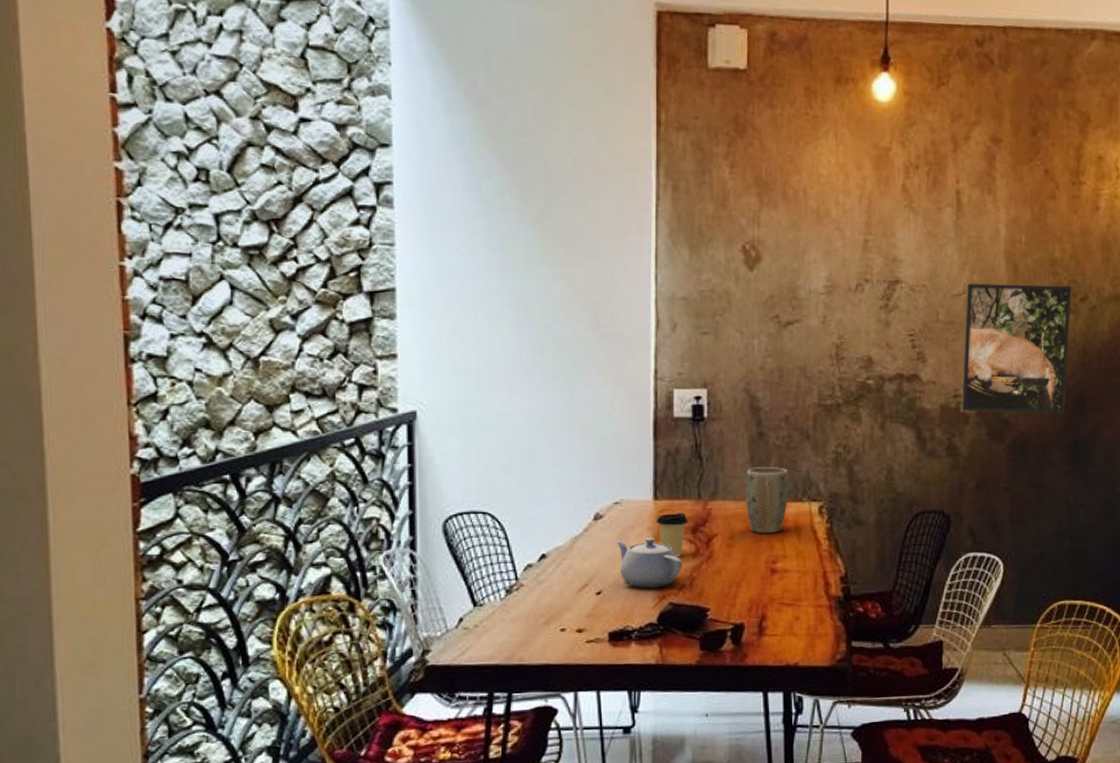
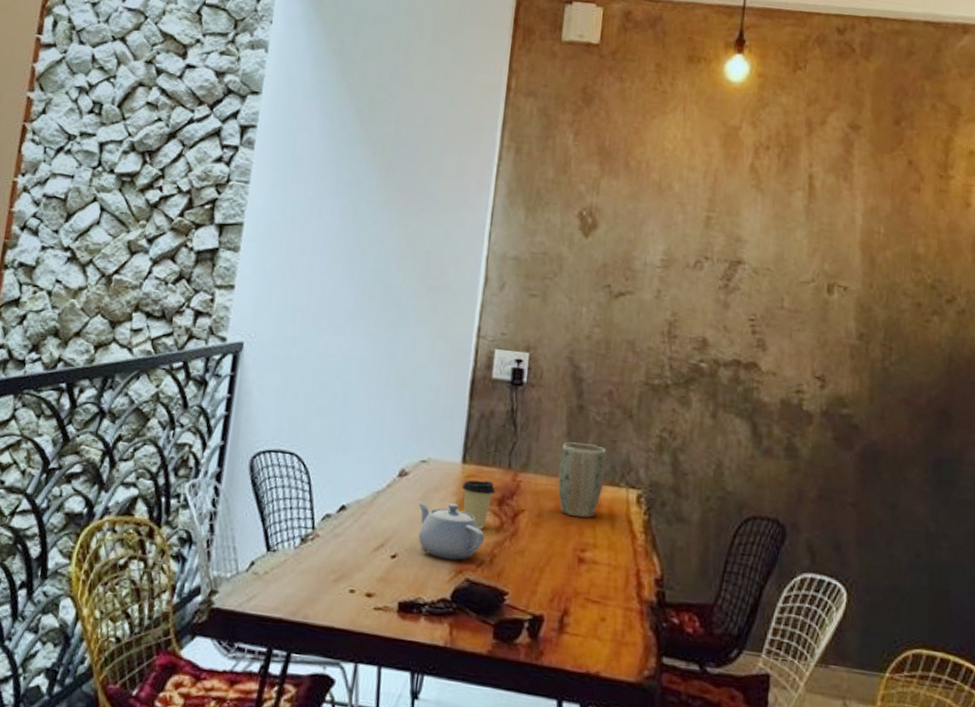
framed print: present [961,283,1072,413] -> none [804,271,937,426]

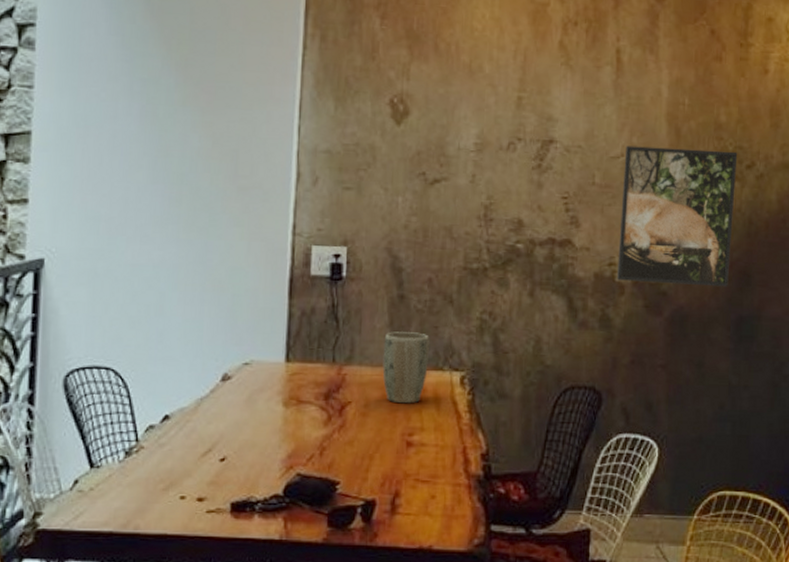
teapot: present [418,501,485,561] -> none [244,402,313,457]
coffee cup: present [461,480,495,530] -> none [286,377,321,425]
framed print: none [804,271,937,426] -> present [616,145,738,287]

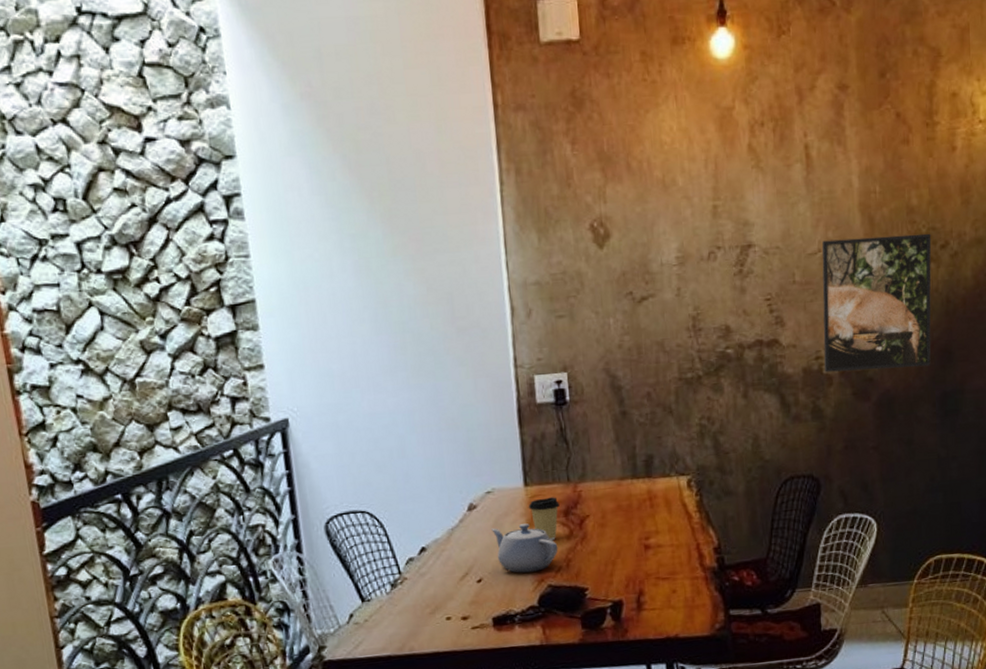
teapot: none [244,402,313,457] -> present [491,523,558,573]
coffee cup: none [286,377,321,425] -> present [528,497,560,541]
plant pot: present [382,331,429,404] -> none [612,444,656,512]

